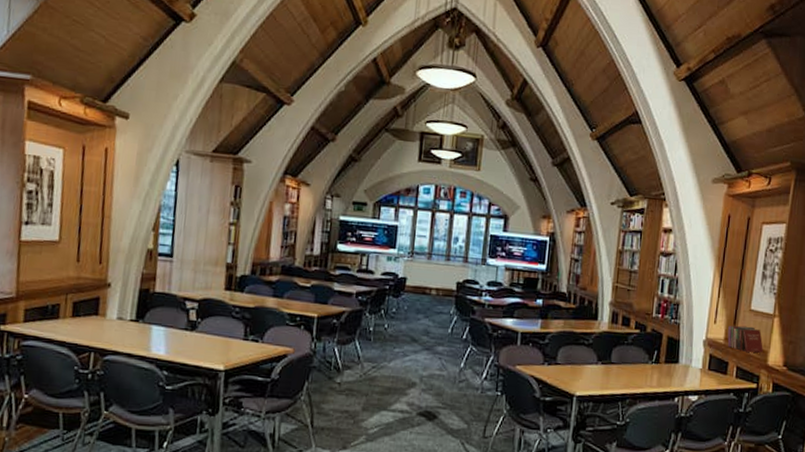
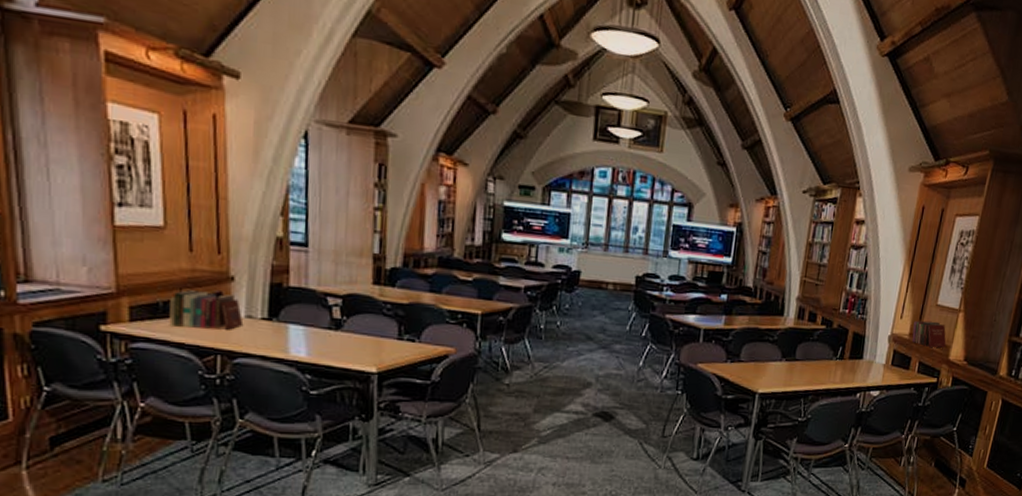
books: none [55,295,115,330] -> present [169,290,244,330]

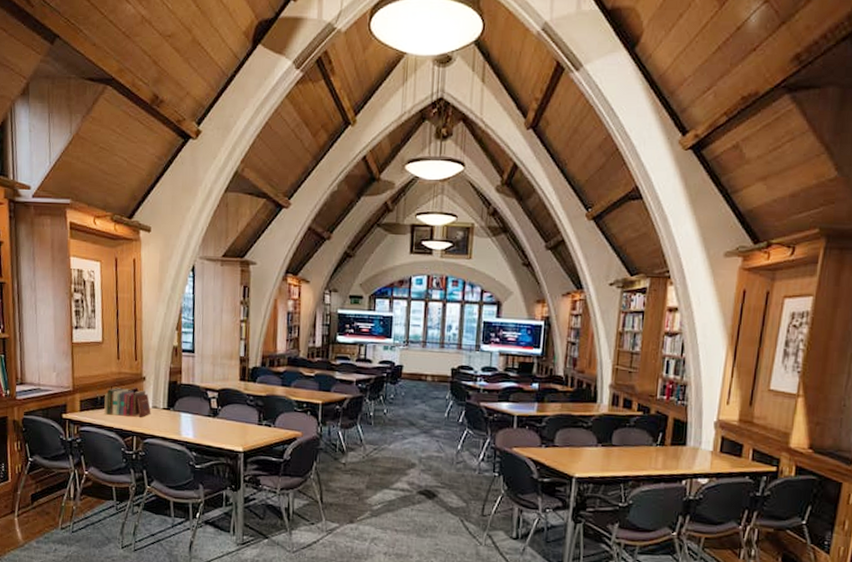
books: present [912,320,946,348] -> none [742,406,785,435]

